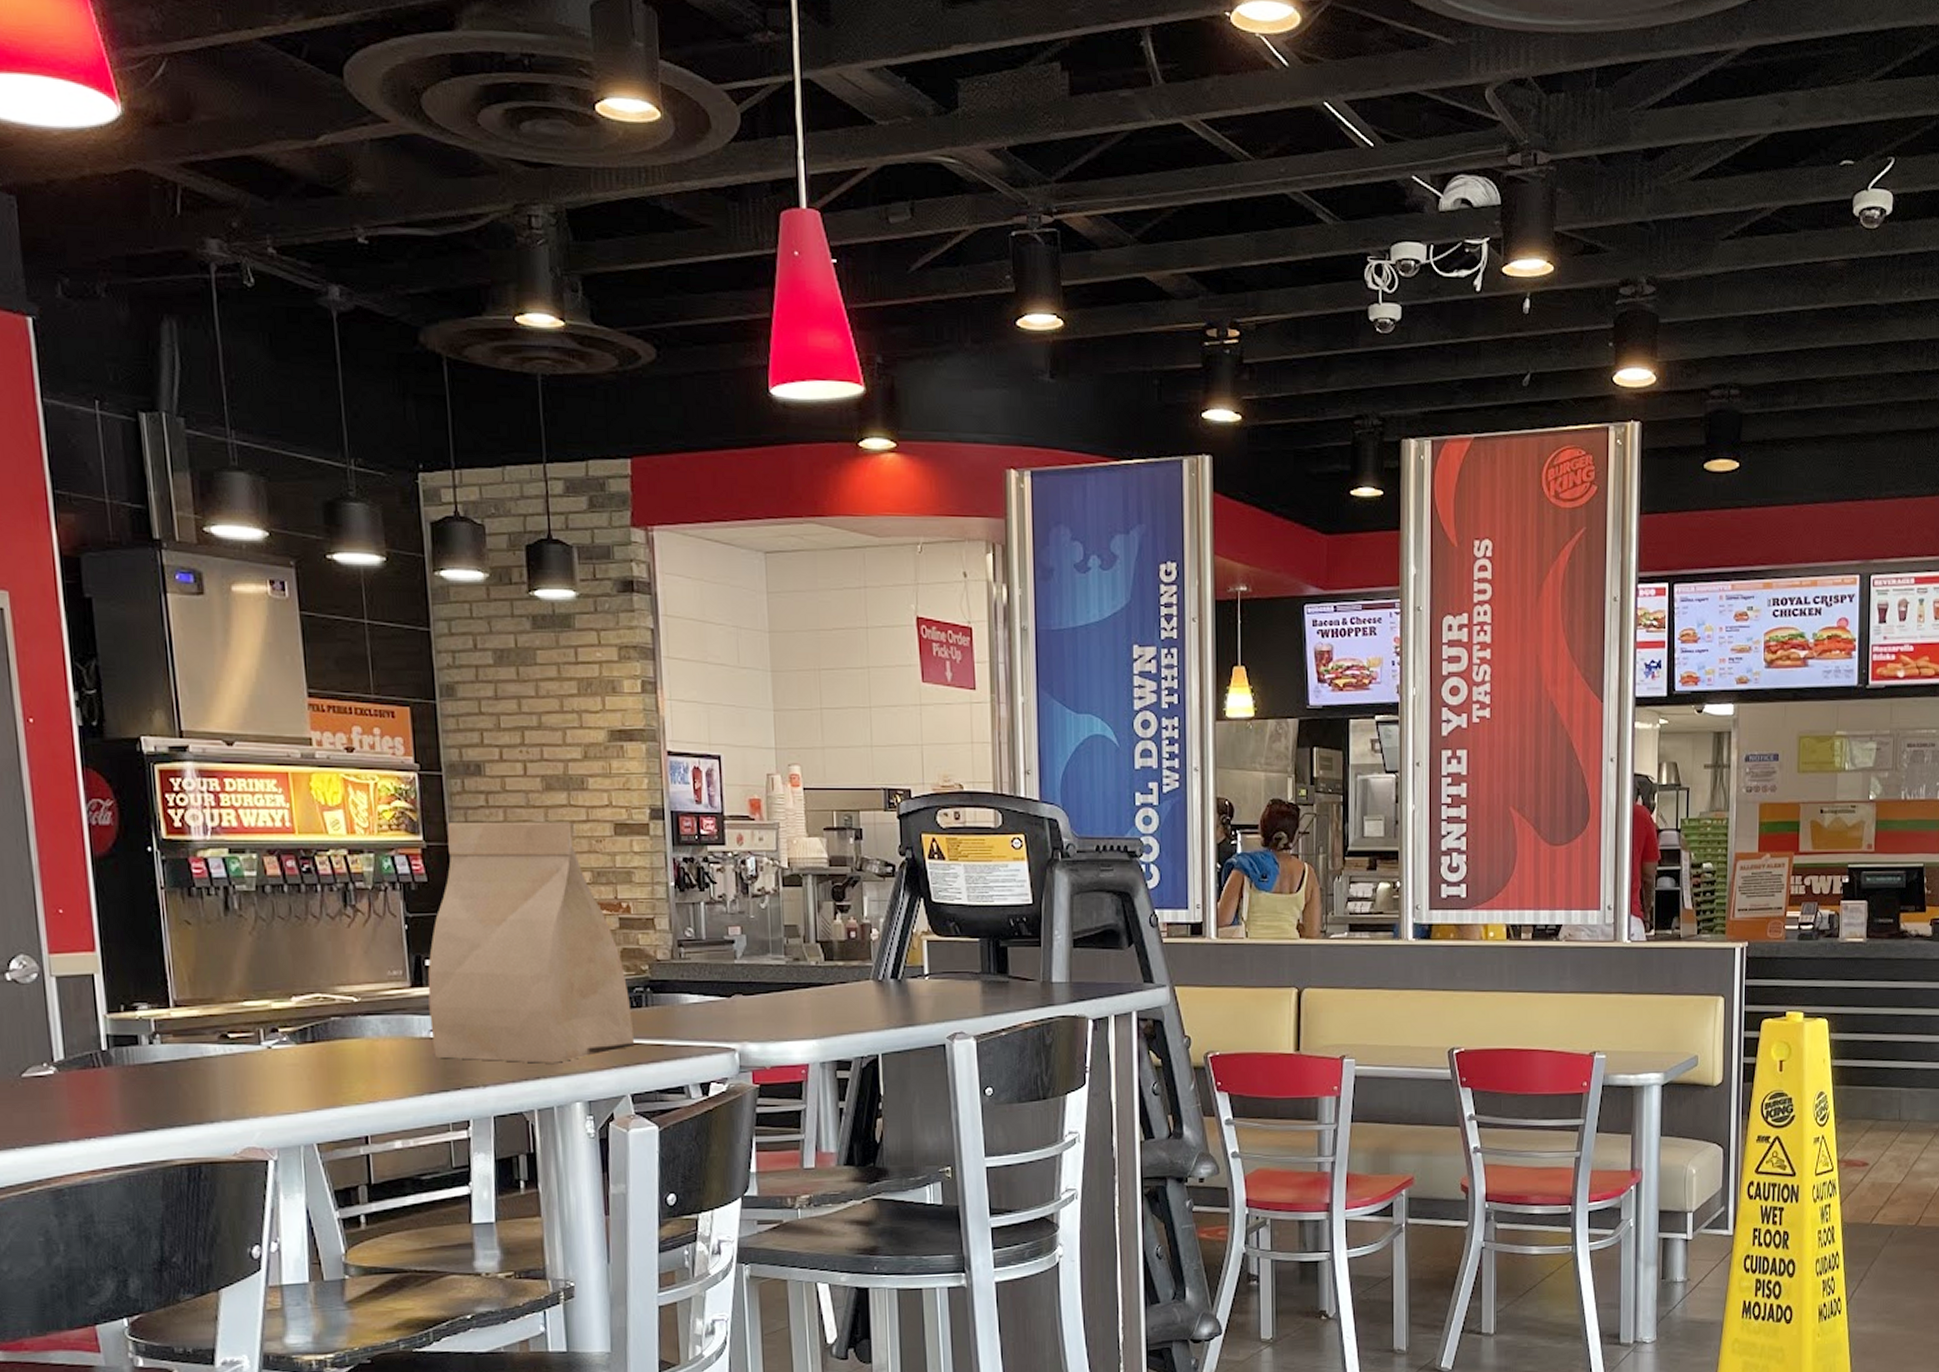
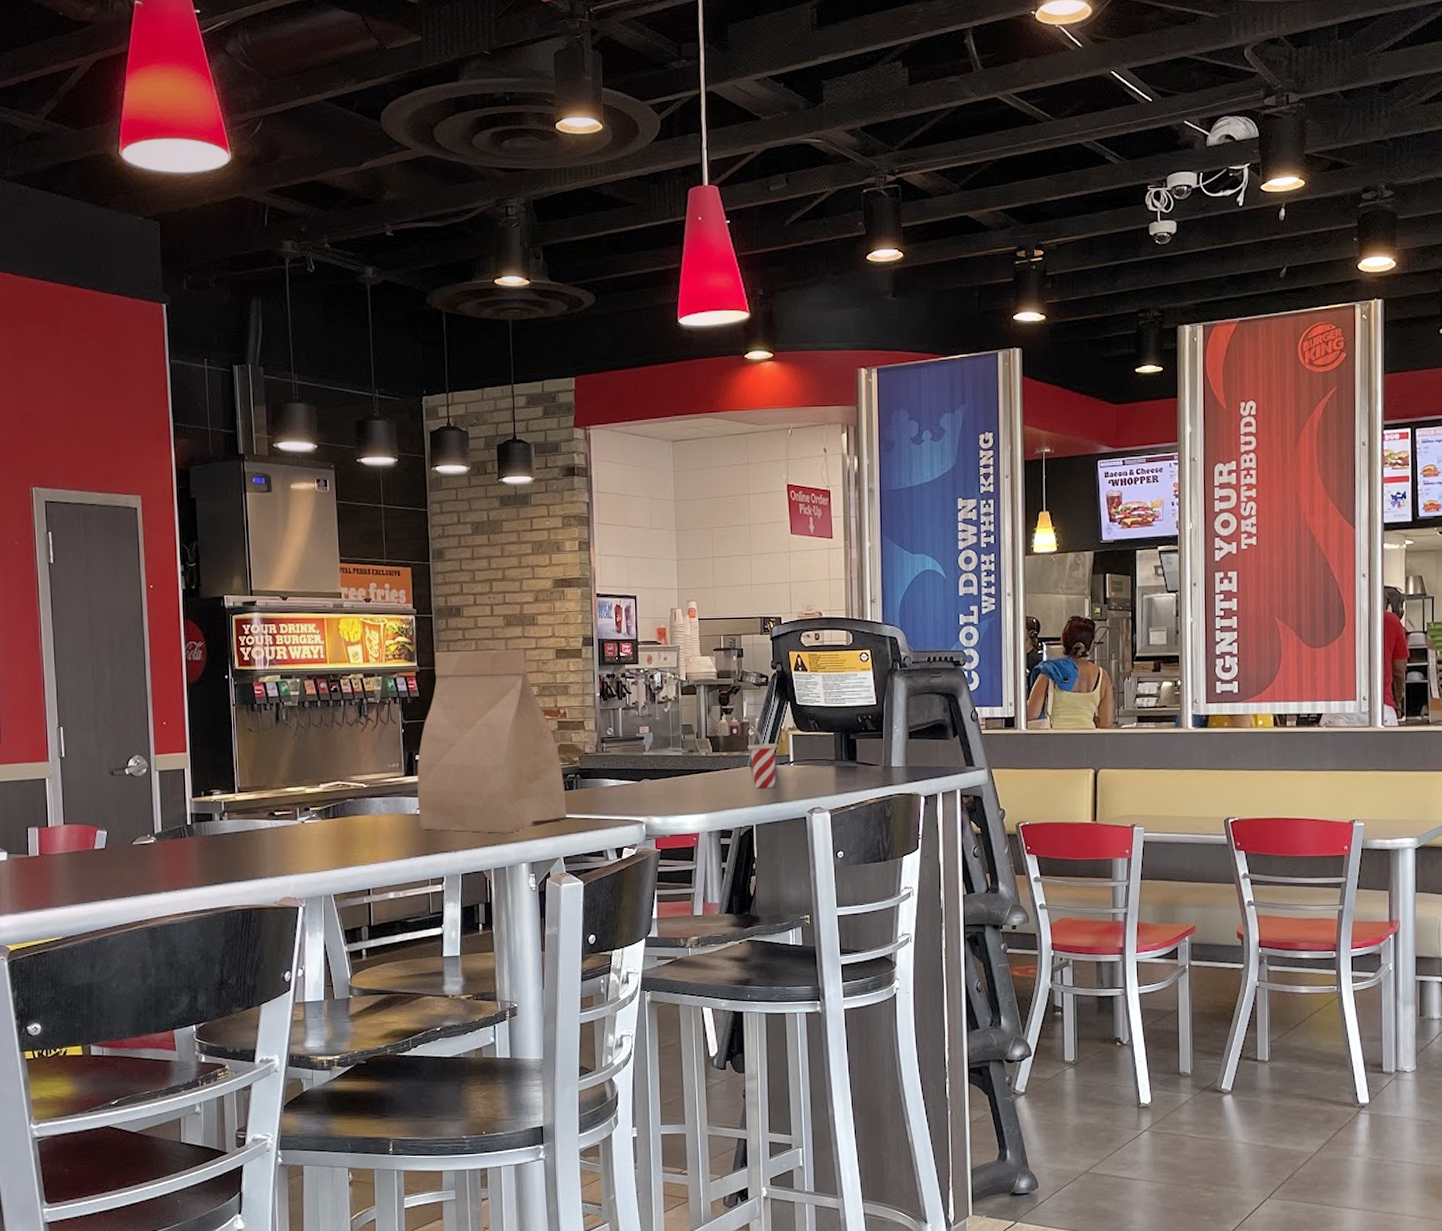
beverage cup: none [869,926,908,1008] -> present [747,724,777,789]

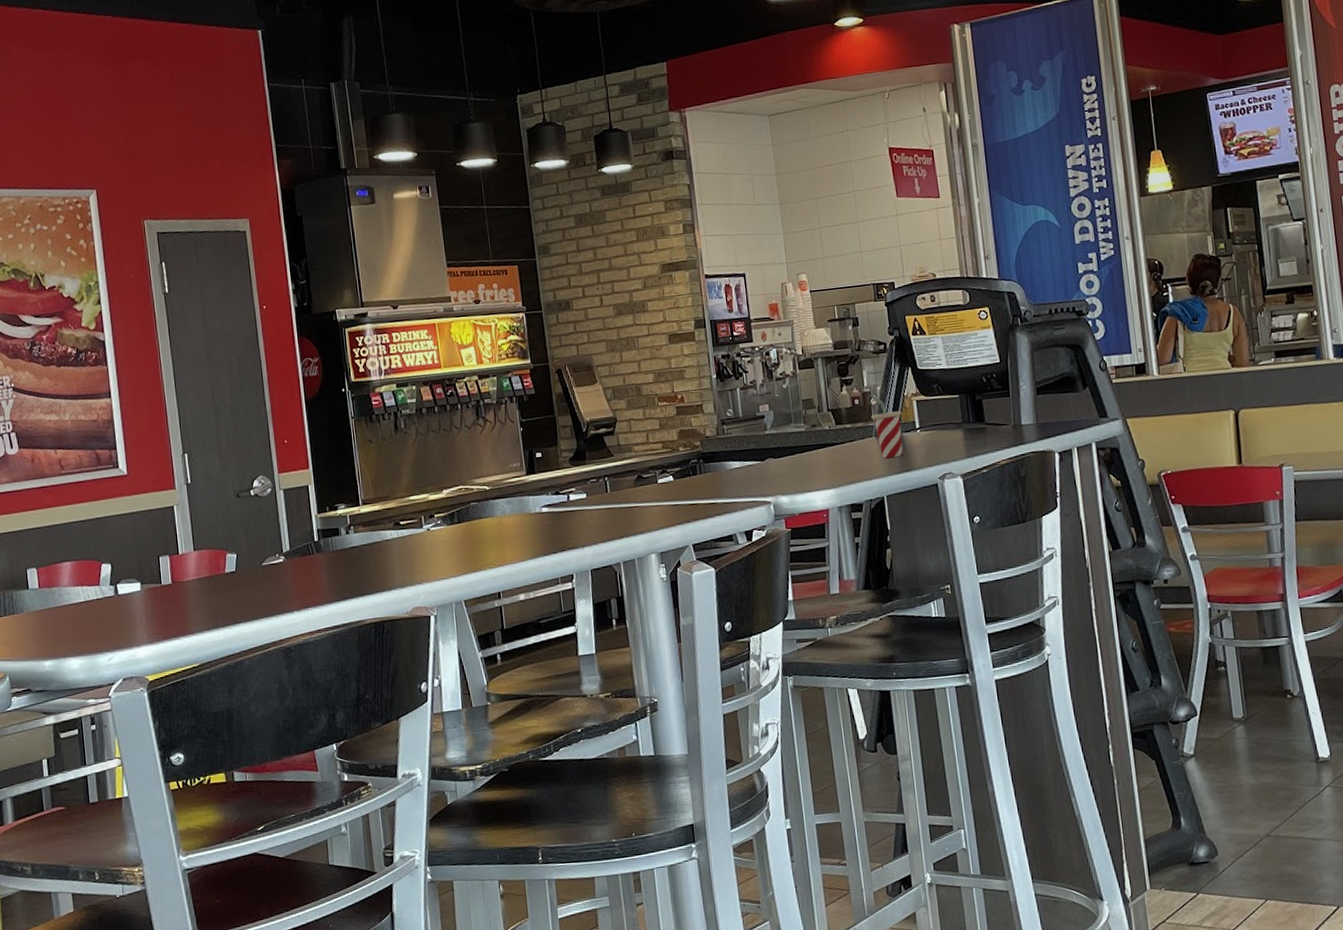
paper bag: present [417,649,567,833] -> none [538,337,693,528]

